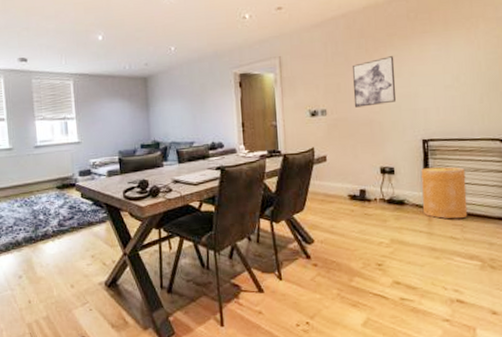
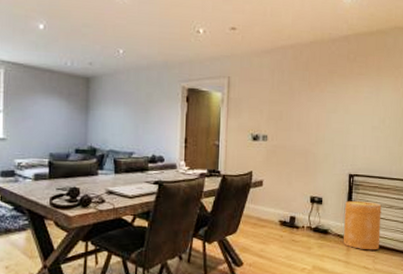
wall art: present [352,56,397,108] -> none [293,92,333,137]

